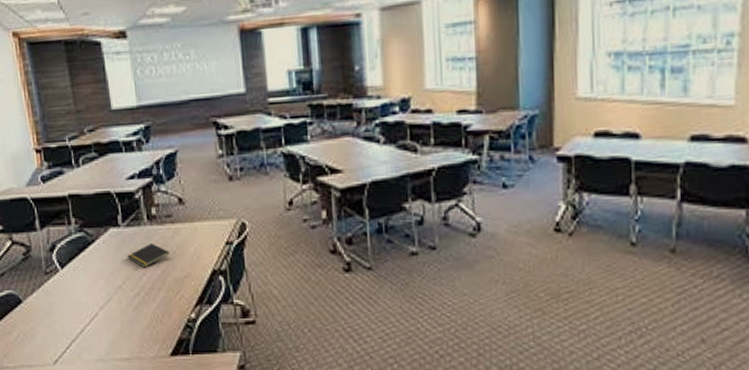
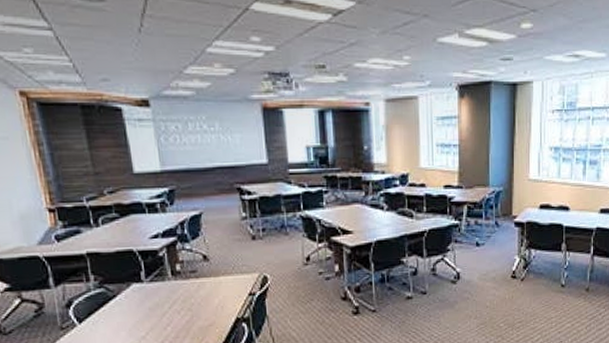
notepad: present [128,242,169,268] -> none [151,296,194,319]

